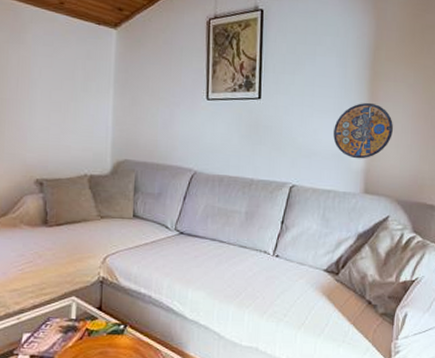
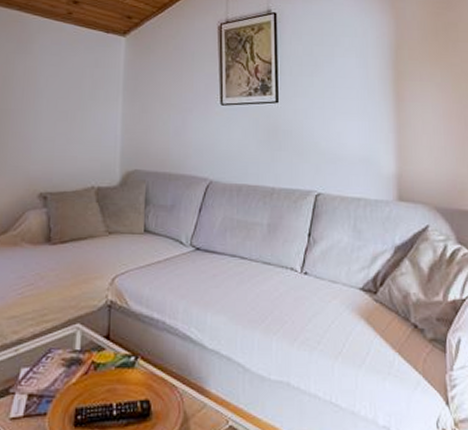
manhole cover: present [333,102,393,159] -> none [359,103,424,164]

